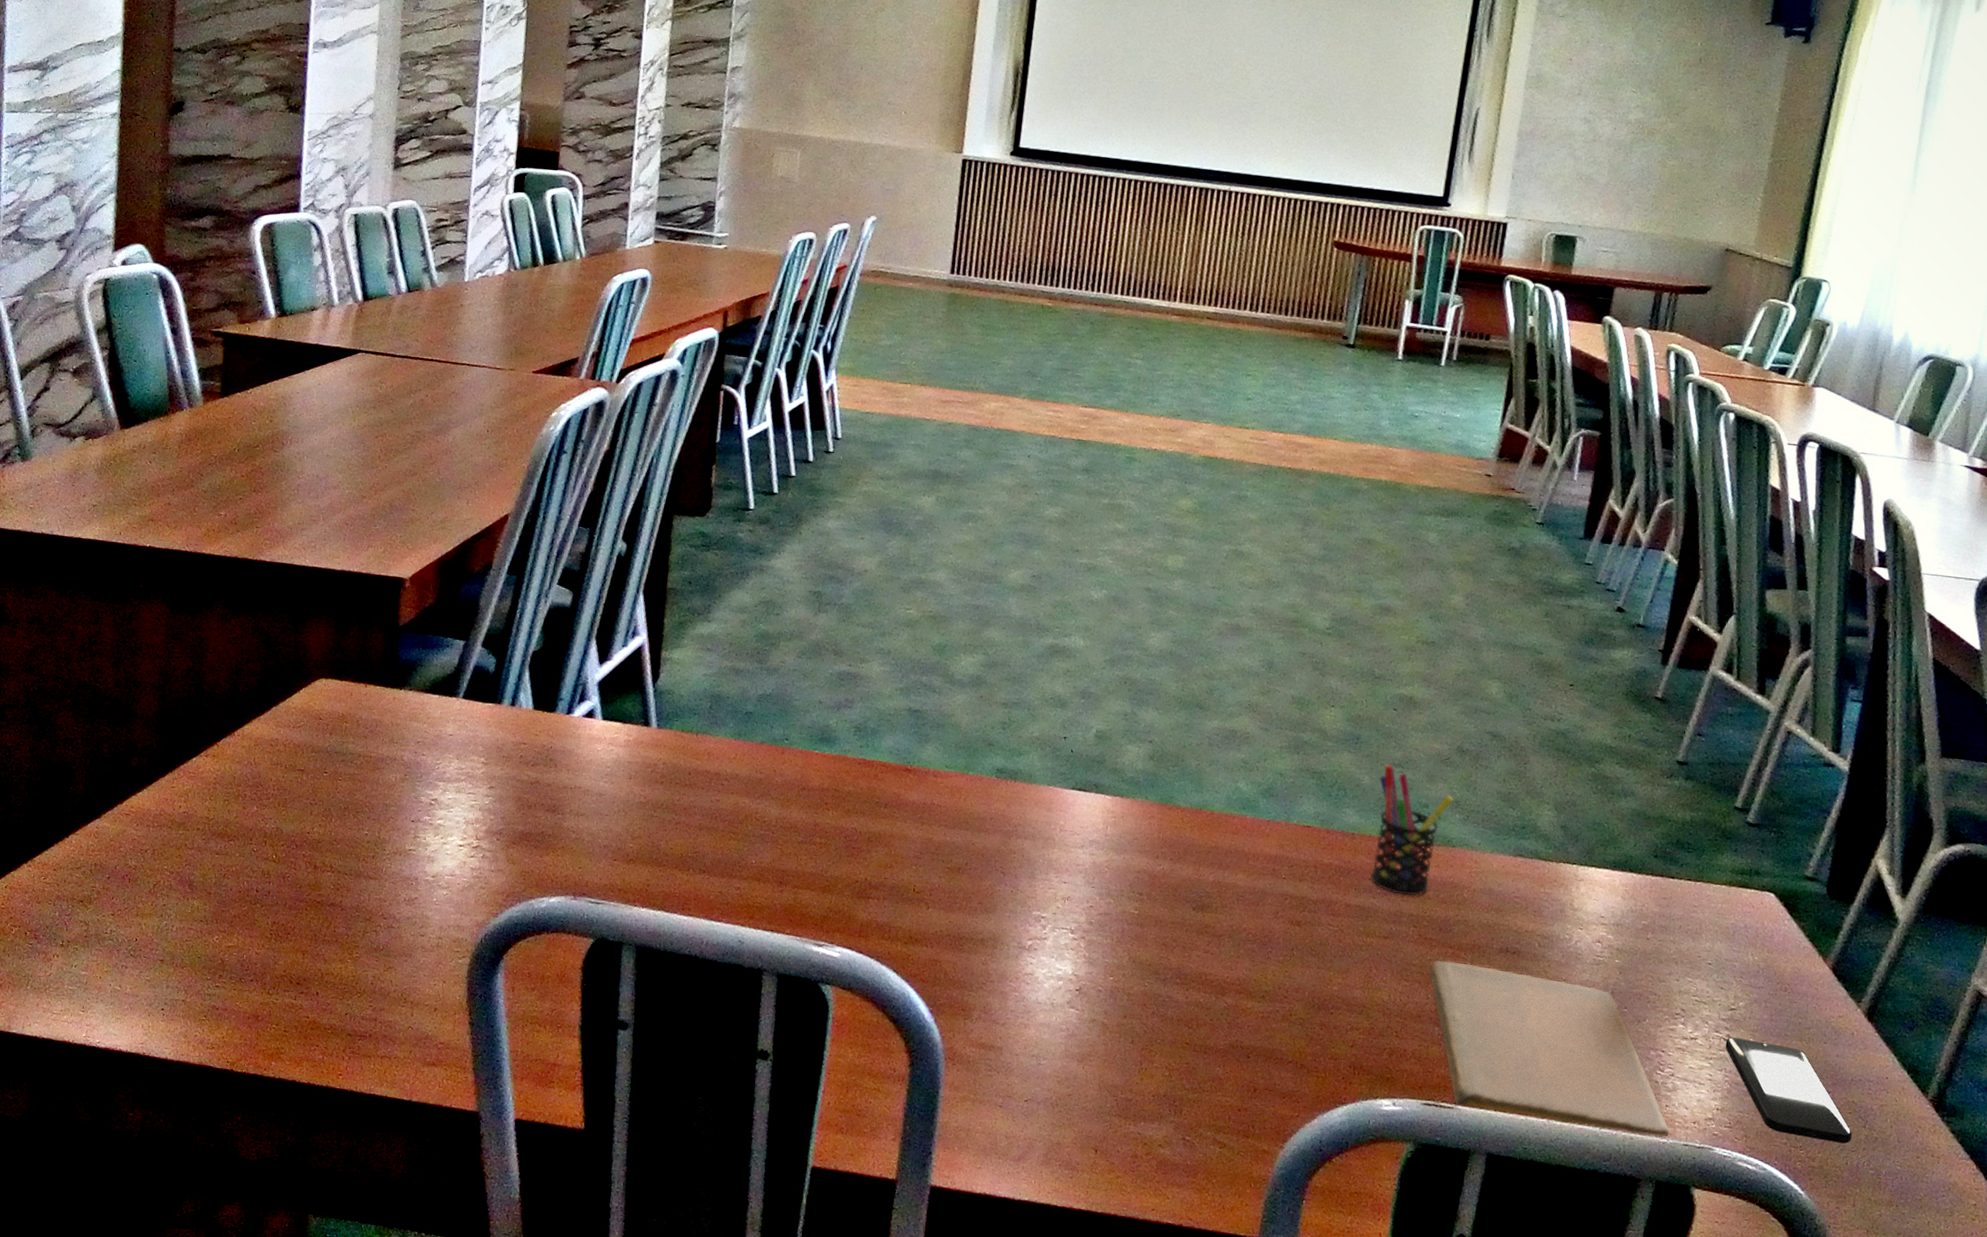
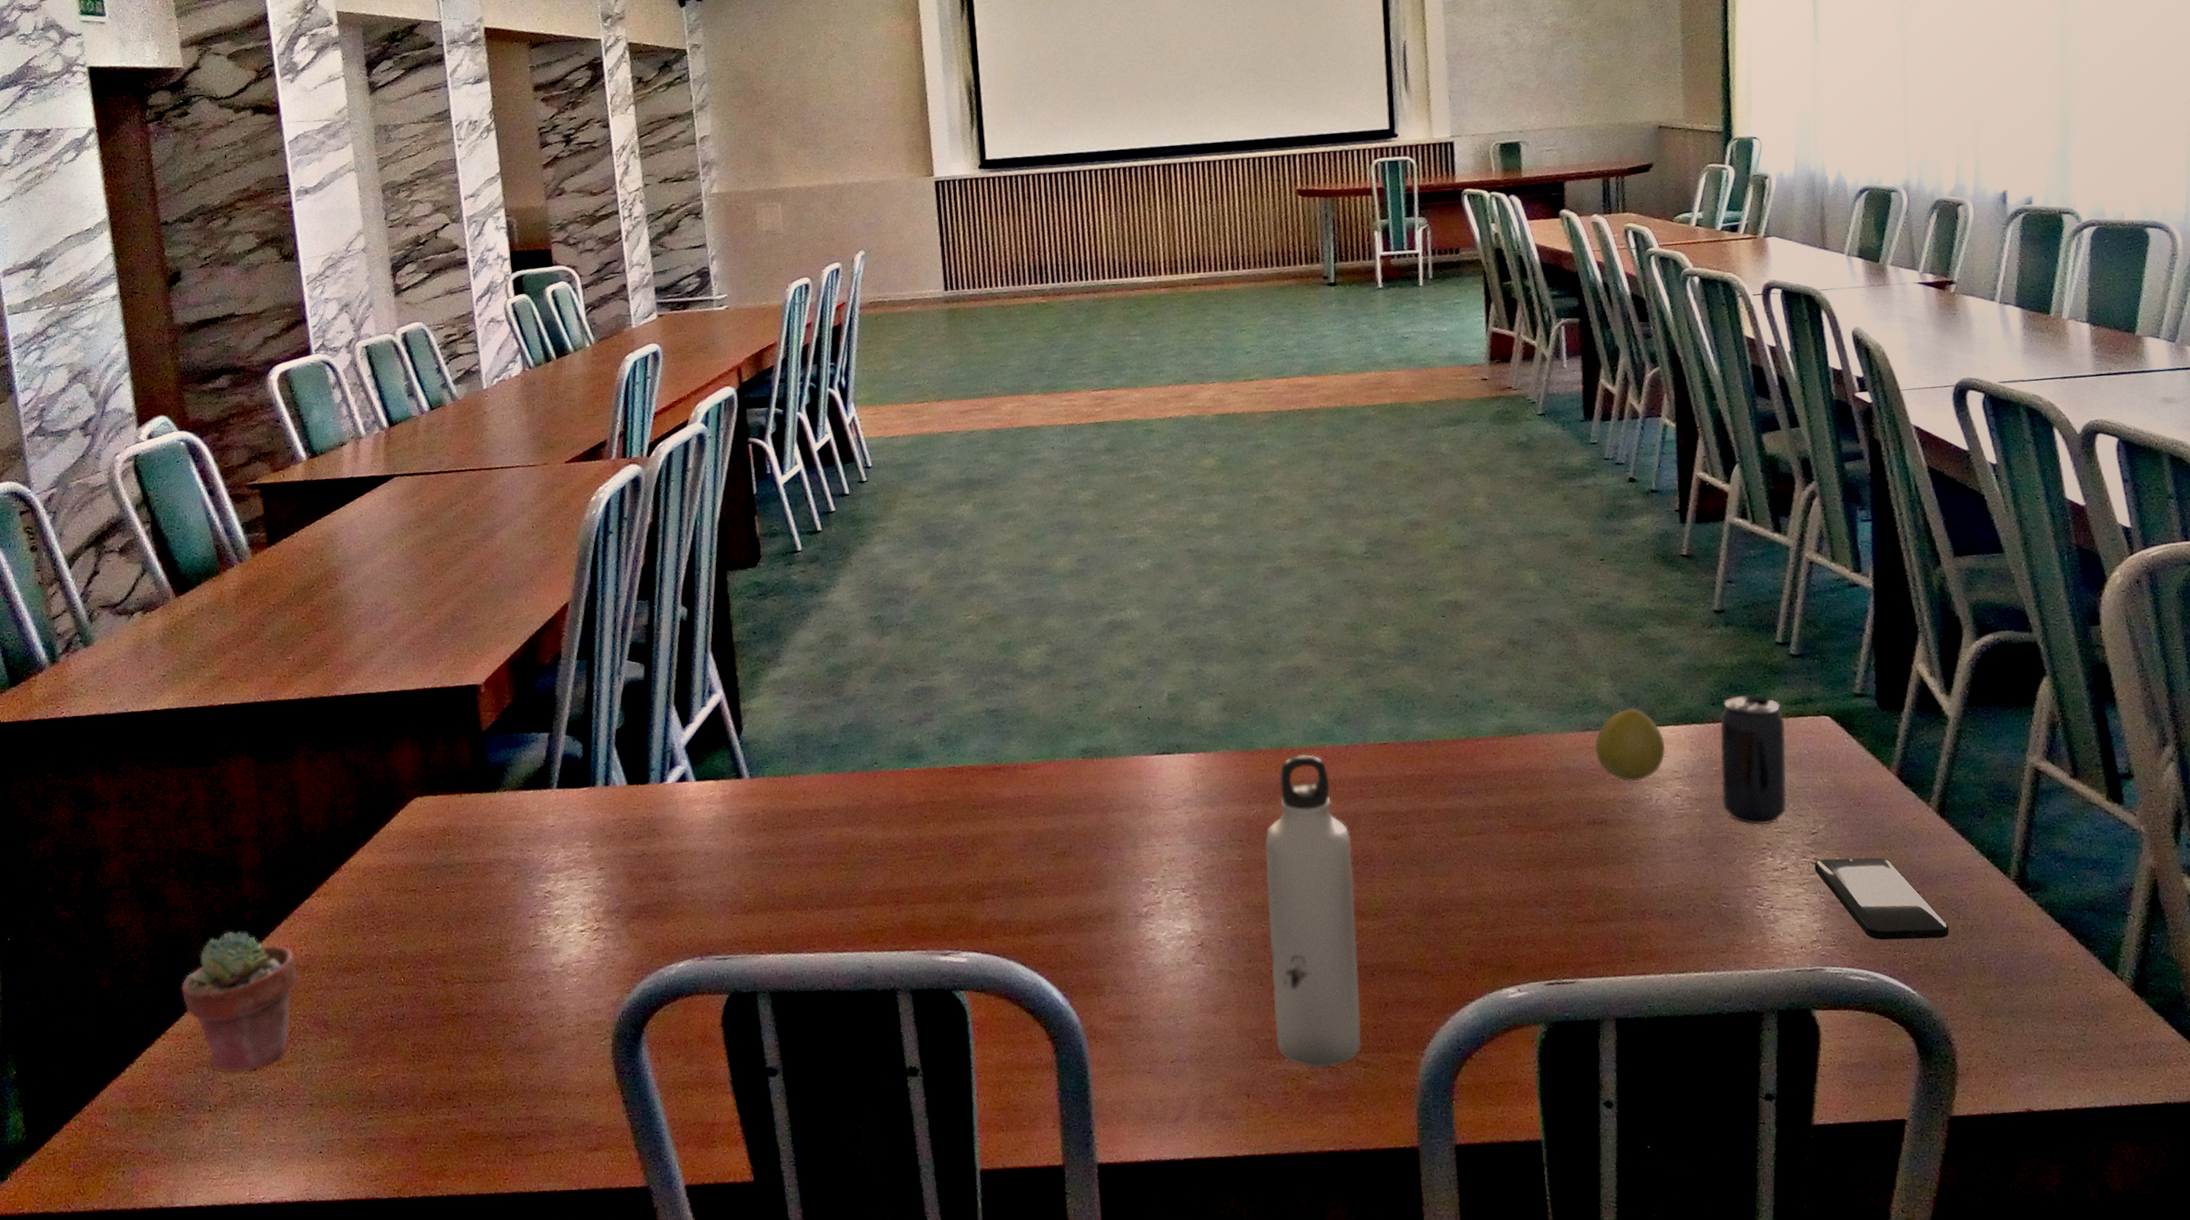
potted succulent: none [55,773,173,916] -> present [181,931,298,1074]
water bottle: none [1135,819,1254,1141] -> present [1264,754,1362,1068]
pen holder: present [1370,764,1454,896] -> none [1442,669,1515,791]
notebook: present [1428,959,1670,1138] -> none [1526,839,1781,980]
pear: none [1523,842,1598,919] -> present [1594,708,1666,782]
beverage can: none [1644,852,1727,991] -> present [1719,694,1787,826]

